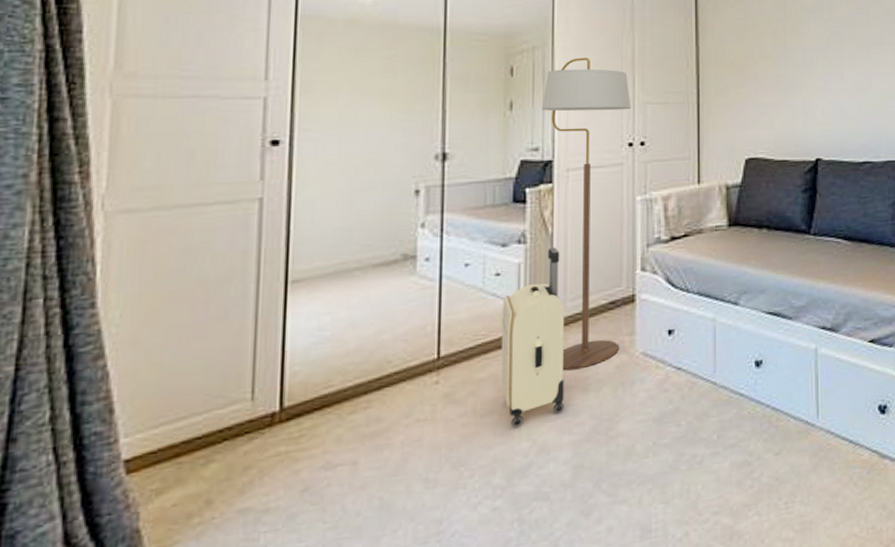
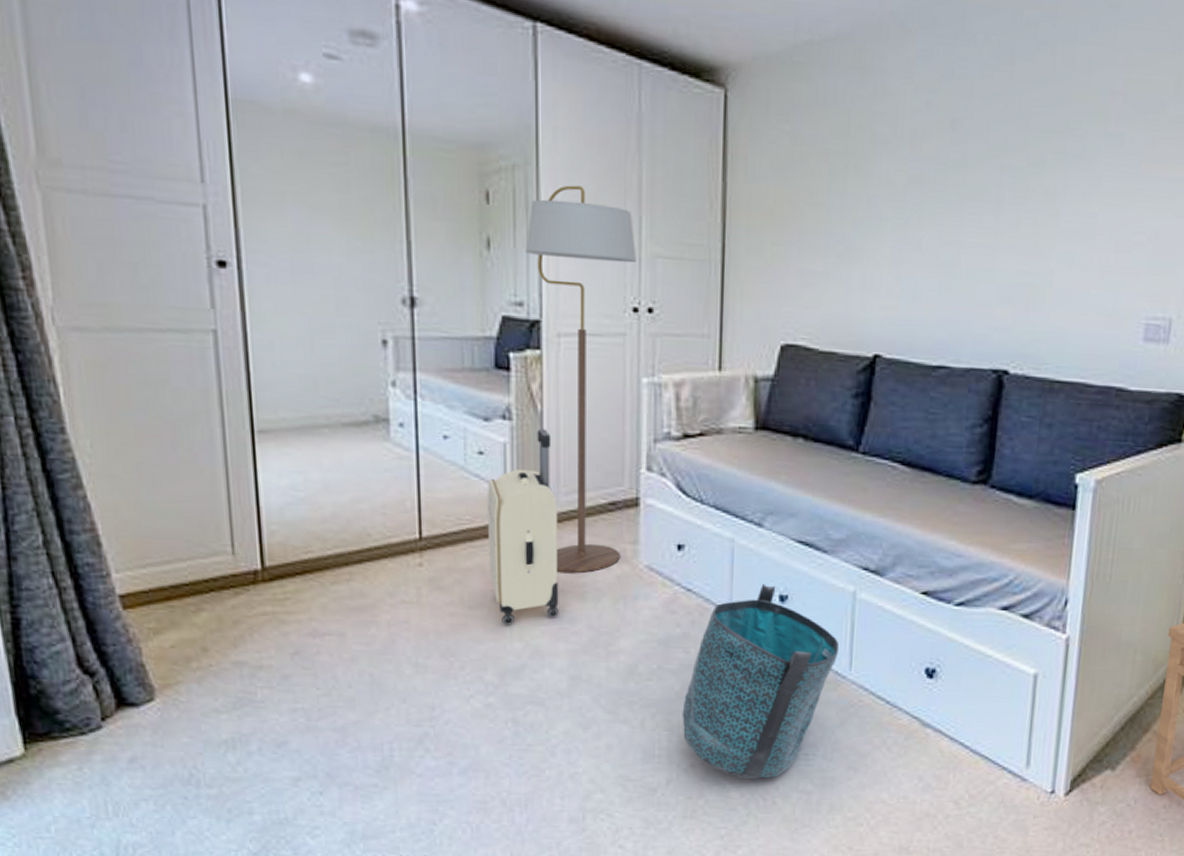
storage basket: none [676,353,808,538] -> present [682,583,840,779]

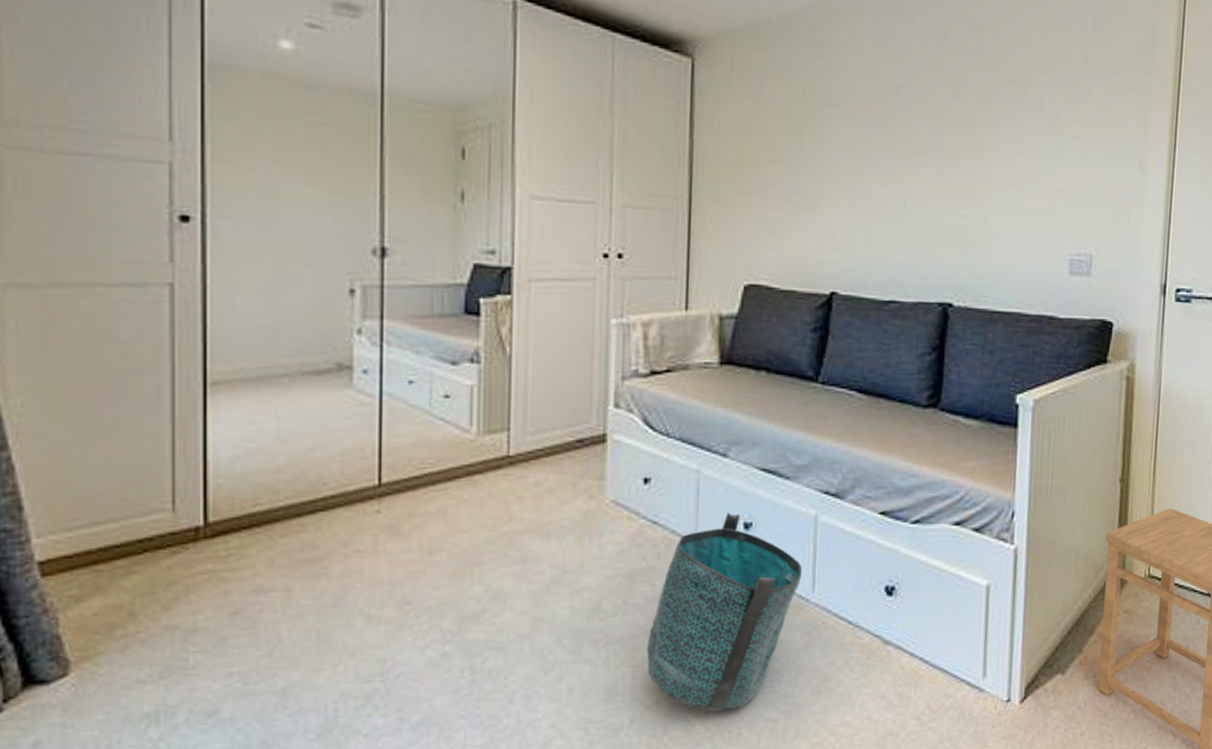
suitcase: present [486,428,559,625] -> none [450,370,524,569]
floor lamp: present [525,185,637,574] -> none [498,142,608,513]

